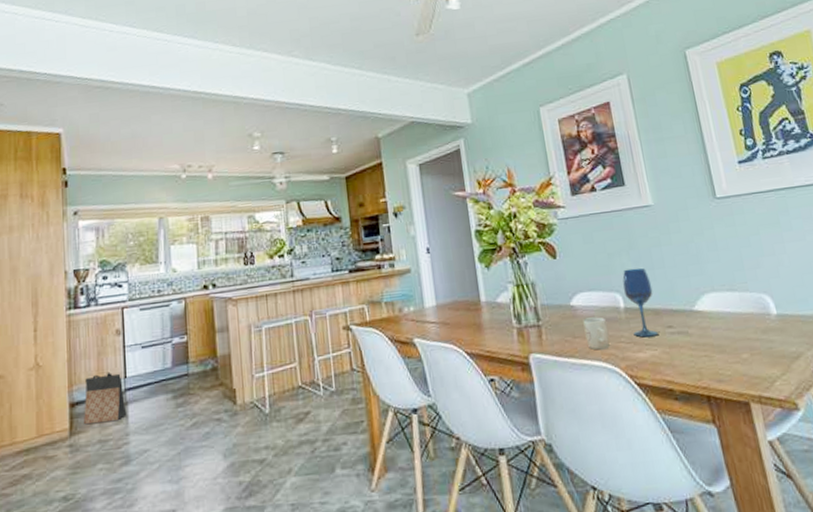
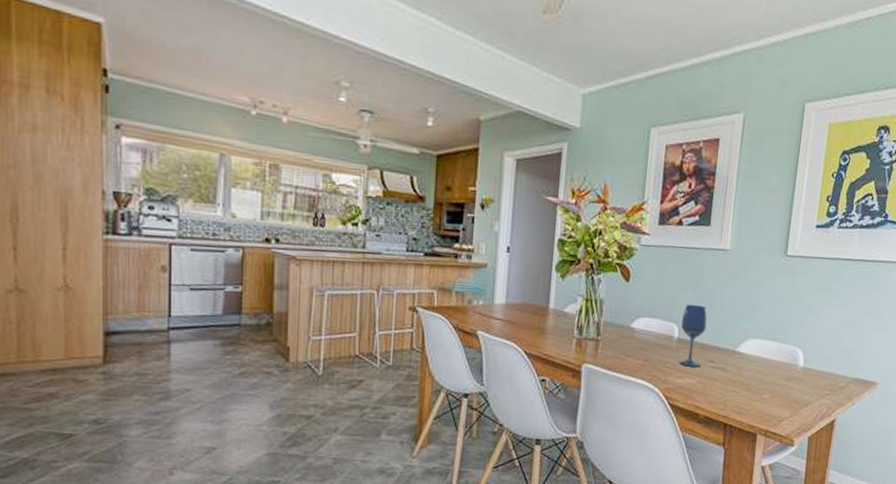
bag: present [84,371,127,425] -> none [120,307,169,358]
mug: present [583,317,610,350] -> none [636,341,659,371]

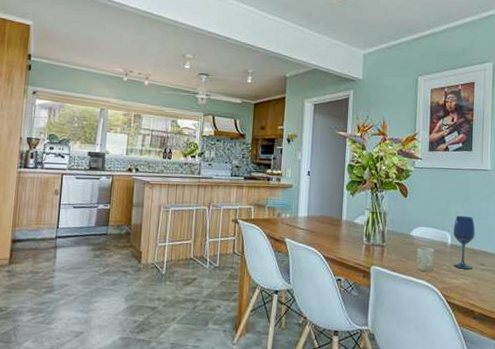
coffee maker: none [202,213,232,244] -> present [84,151,106,173]
mug: none [636,341,659,371] -> present [416,247,435,272]

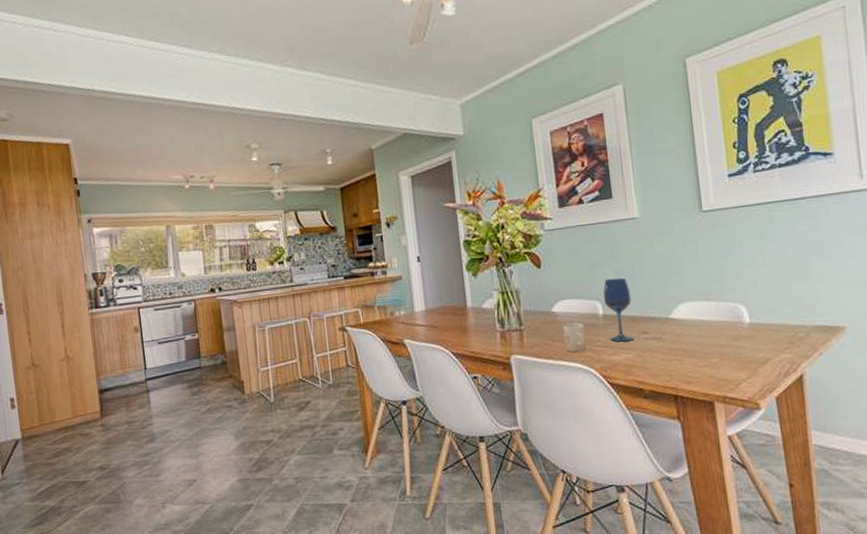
coffee maker: present [84,151,106,173] -> none [161,274,184,302]

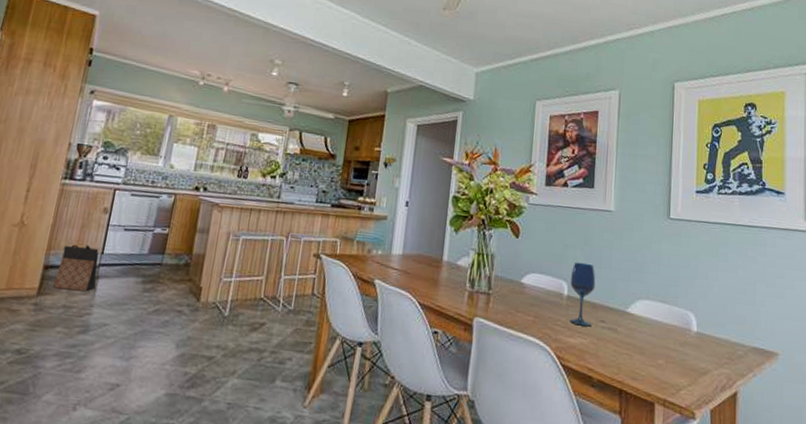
bag: none [110,363,149,408] -> present [53,244,99,292]
mug: present [563,323,587,353] -> none [527,297,549,328]

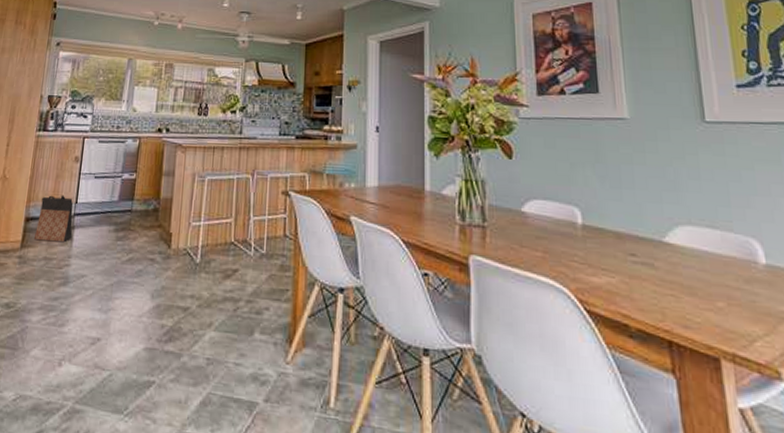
wineglass: present [569,262,596,327] -> none [582,183,619,262]

